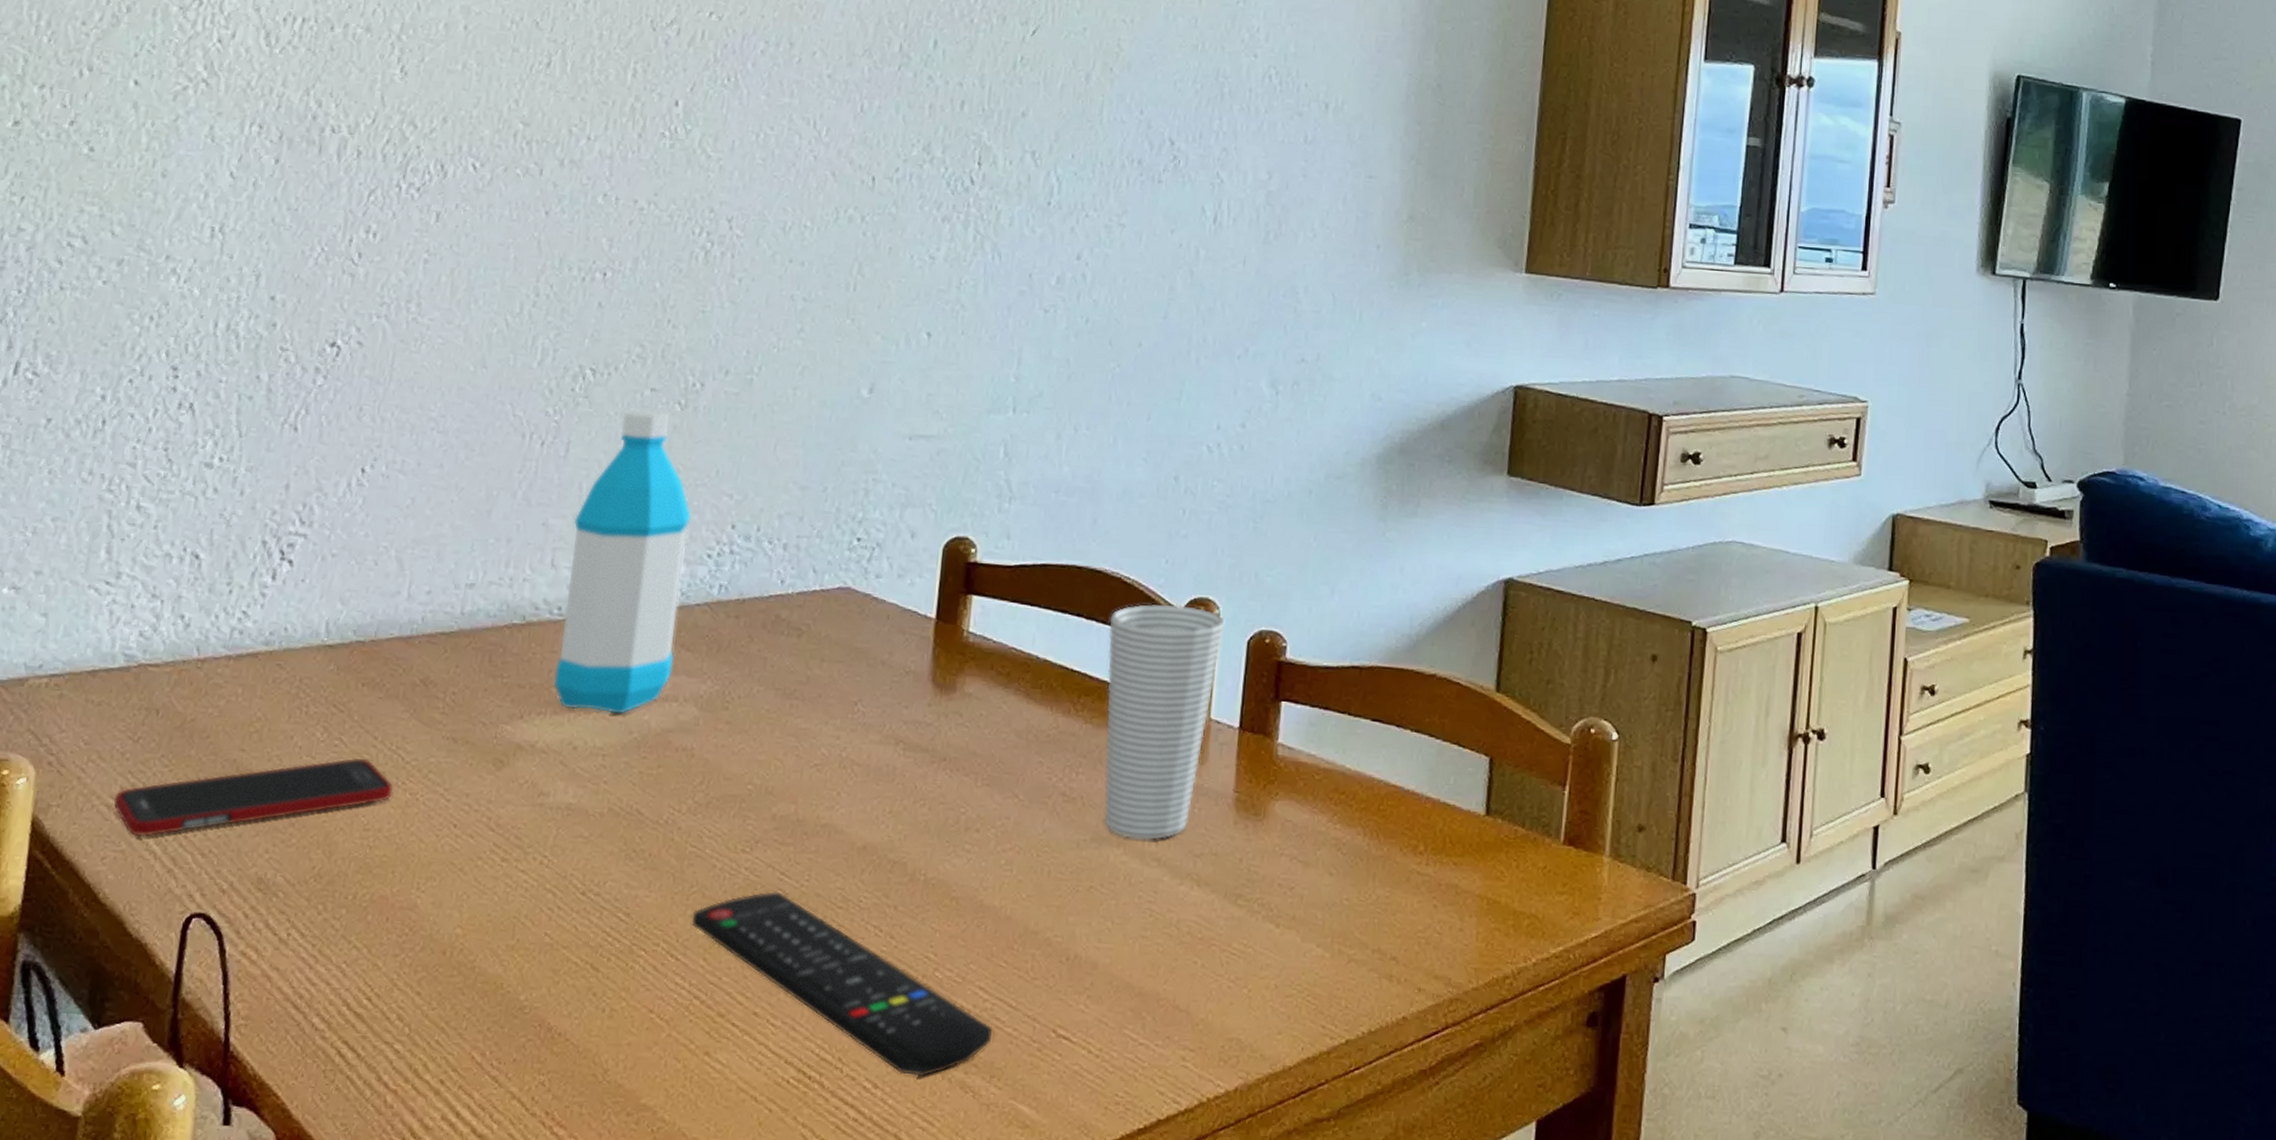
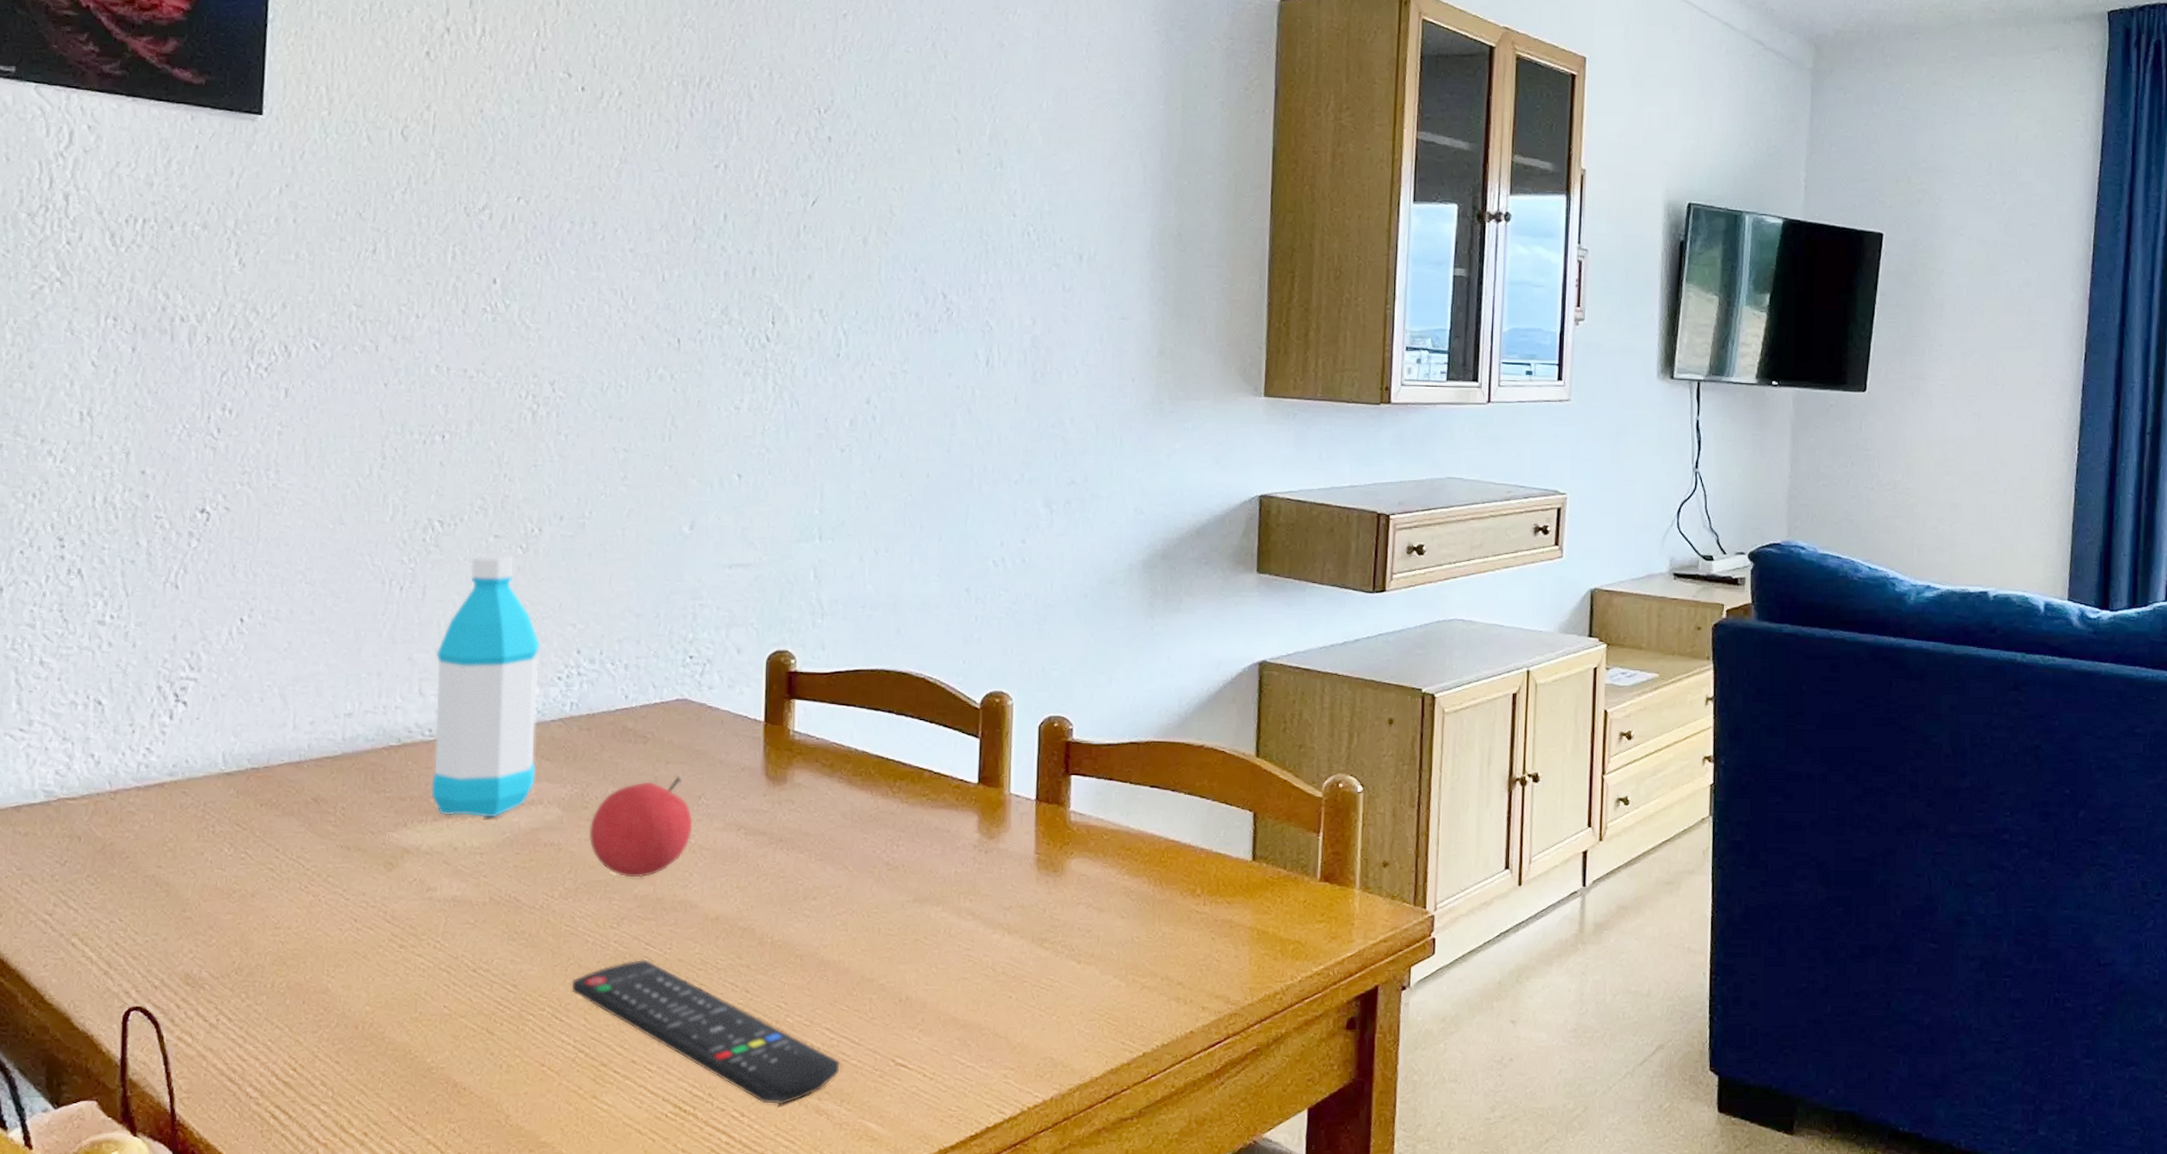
cell phone: present [113,758,393,838] -> none [49,869,298,946]
fruit: none [726,677,846,795] -> present [589,776,693,878]
cup: present [1104,604,1225,840] -> none [917,698,1018,898]

